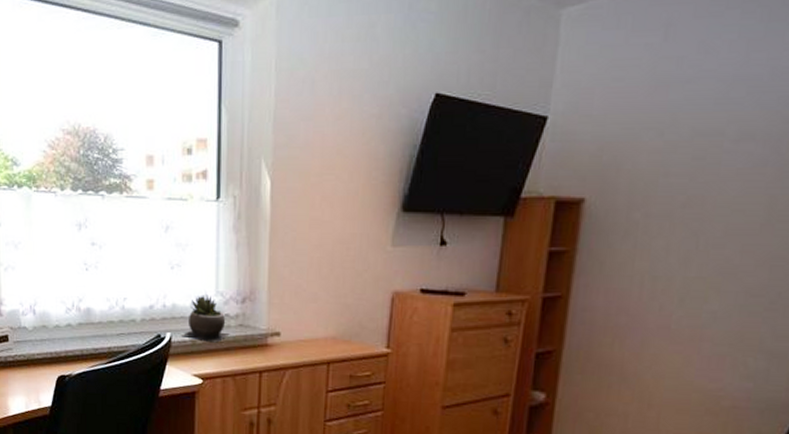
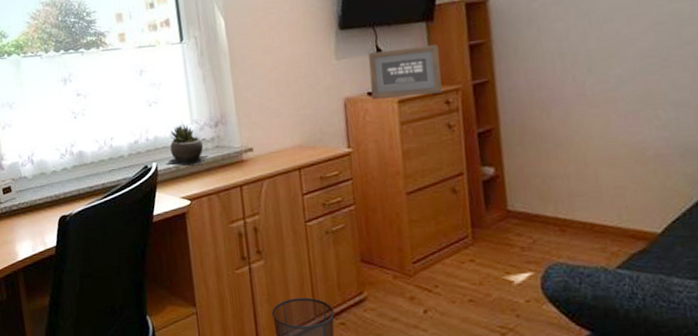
picture frame: none [424,243,513,302] -> present [368,45,443,99]

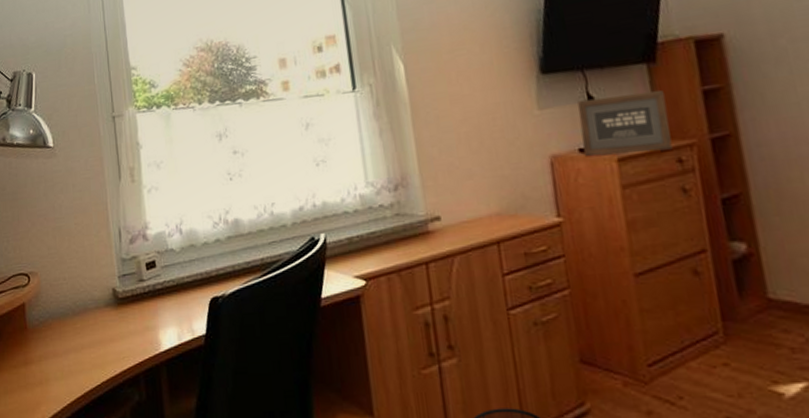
succulent plant: present [165,124,209,166] -> none [335,187,387,238]

